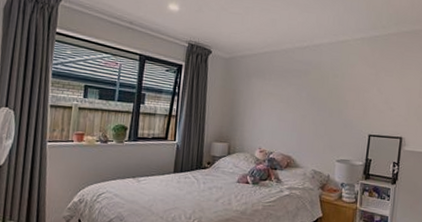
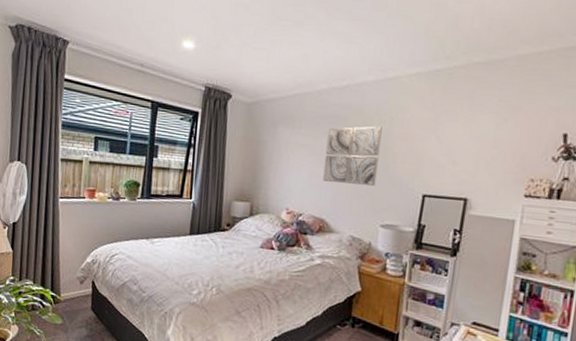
wall art: none [289,79,336,128] -> present [322,126,382,186]

